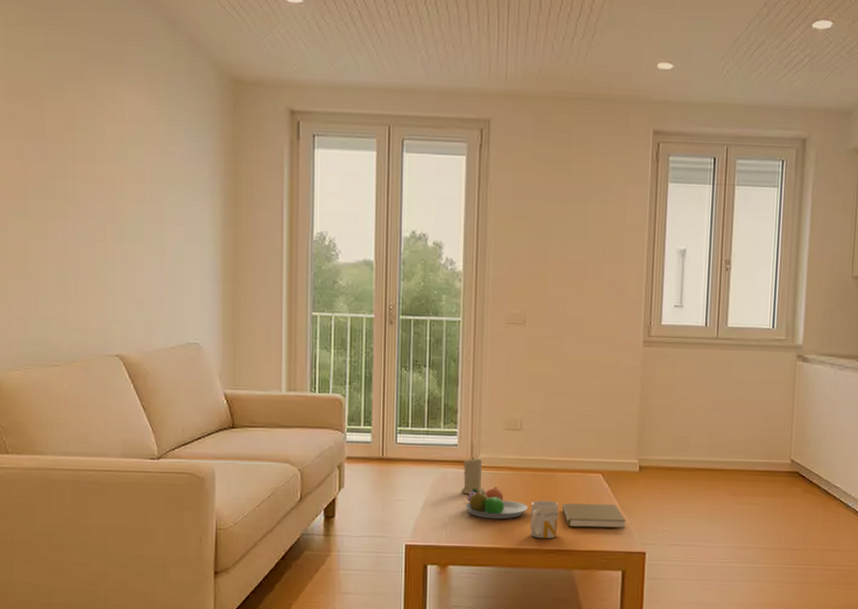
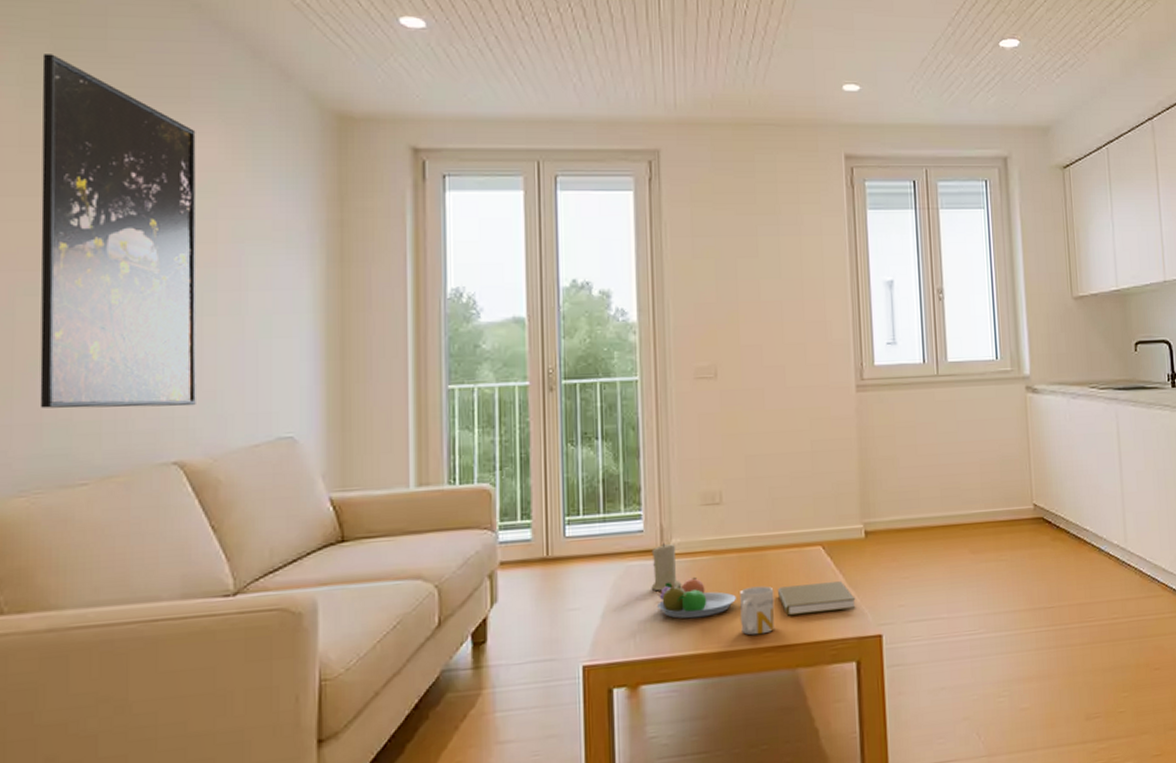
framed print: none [19,21,131,313] -> present [40,54,197,408]

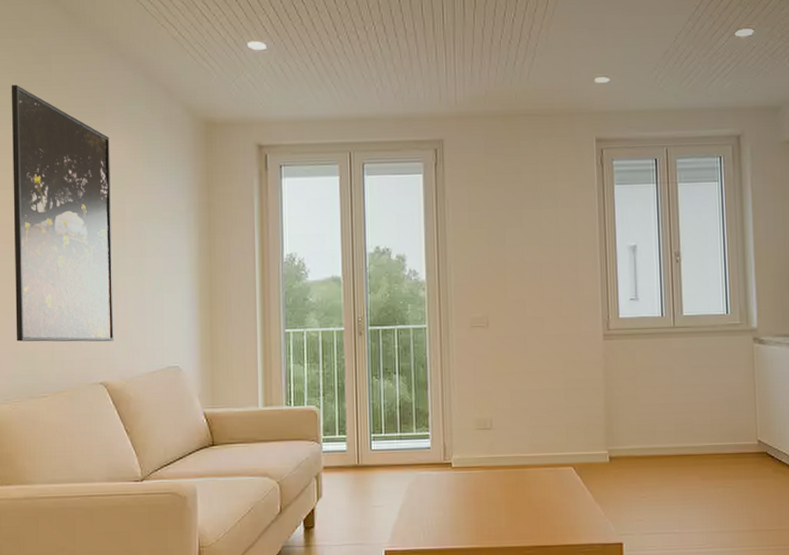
candle: present [651,542,682,591] -> none [436,457,460,496]
fruit bowl: present [656,576,736,619] -> none [440,486,503,520]
mug: present [740,586,775,636] -> none [506,497,534,536]
book: present [778,581,856,616] -> none [537,497,601,522]

